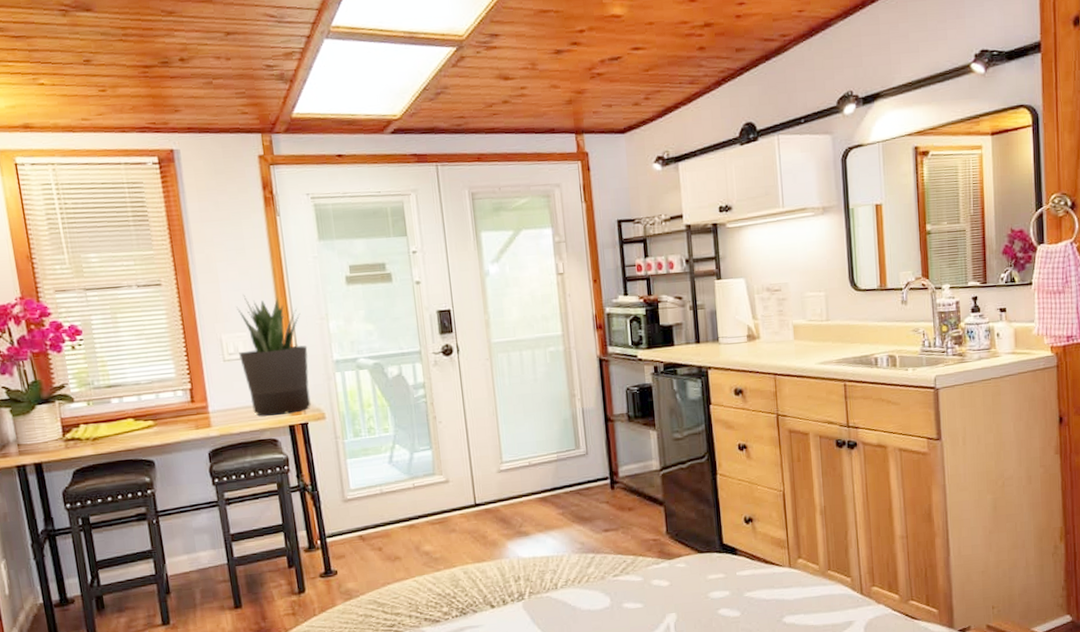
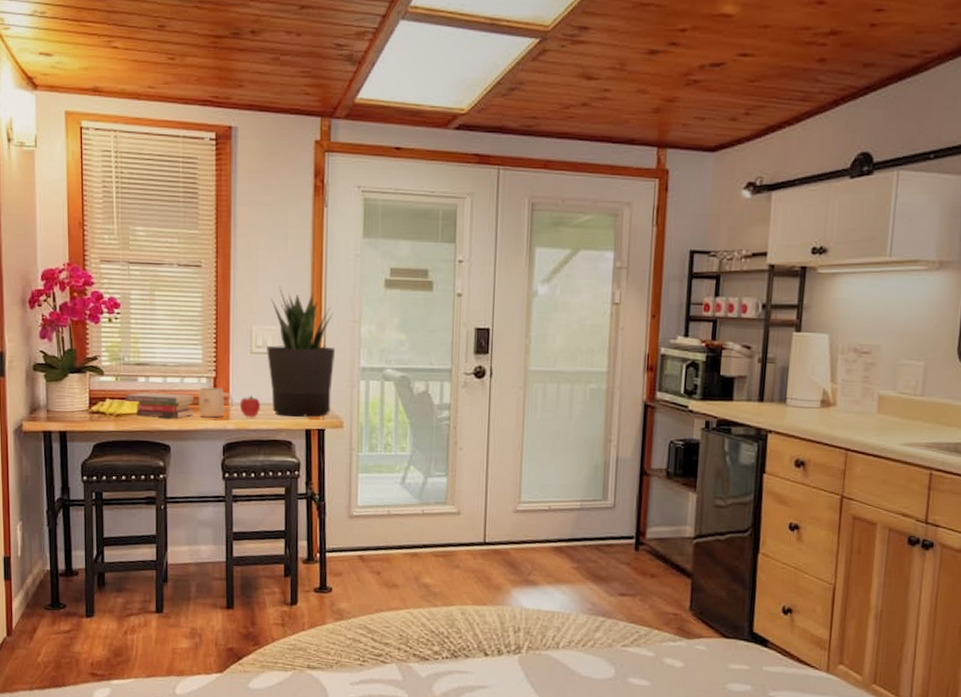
books: none [99,408,173,438] -> present [125,392,194,419]
mug: none [176,397,213,429] -> present [198,387,233,418]
fruit: none [219,401,241,423] -> present [239,395,260,418]

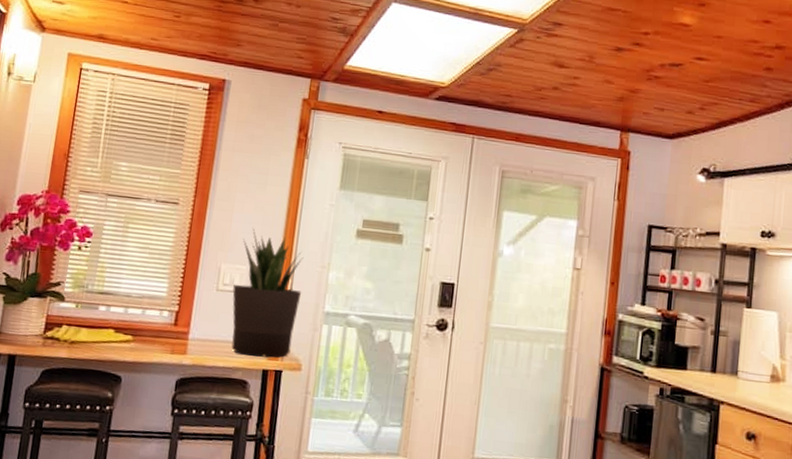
books: present [125,392,194,419] -> none [82,320,154,350]
mug: present [198,387,233,418] -> none [156,320,193,352]
fruit: present [239,395,260,418] -> none [198,331,220,355]

